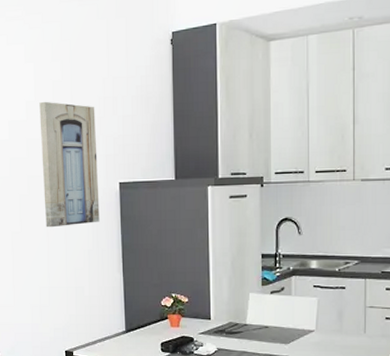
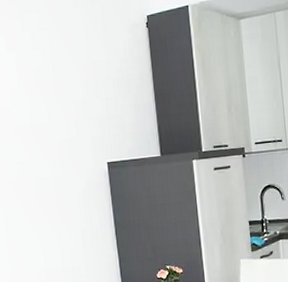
wall art: present [39,101,100,228] -> none [23,88,91,211]

